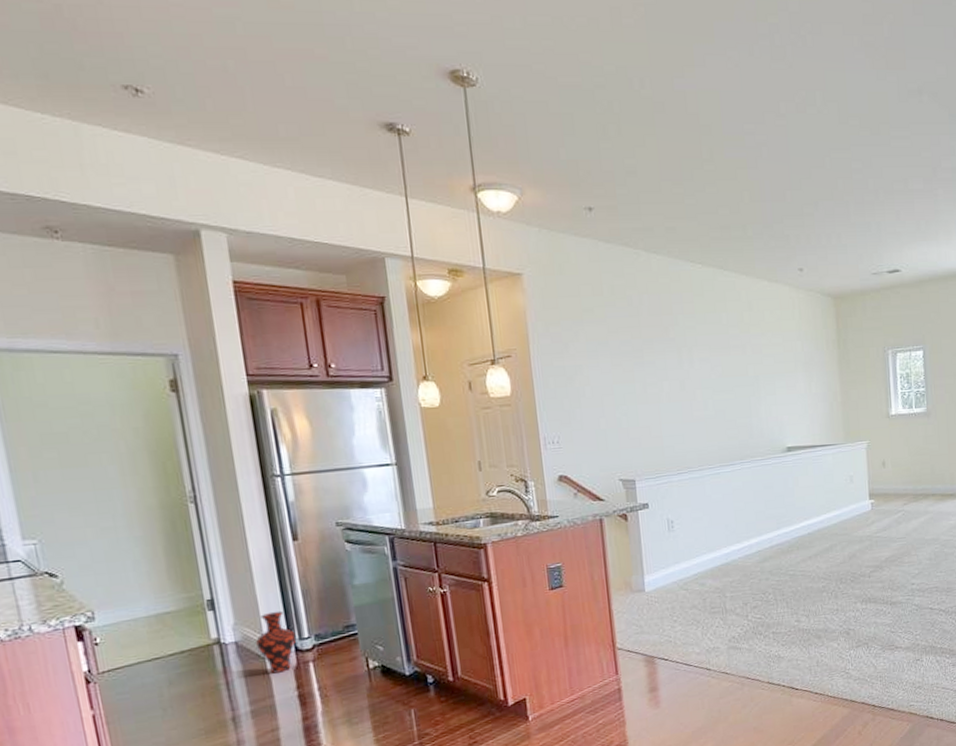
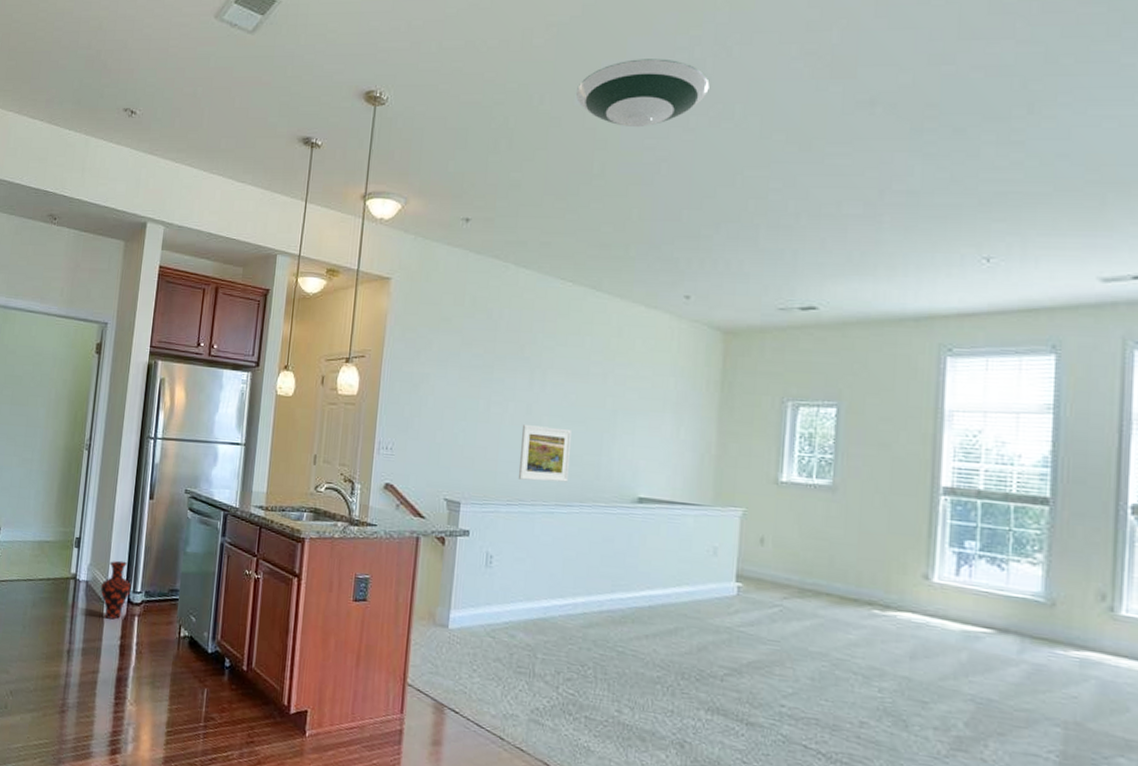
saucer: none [674,44,792,113] -> present [576,58,710,128]
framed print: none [679,398,727,450] -> present [518,425,571,482]

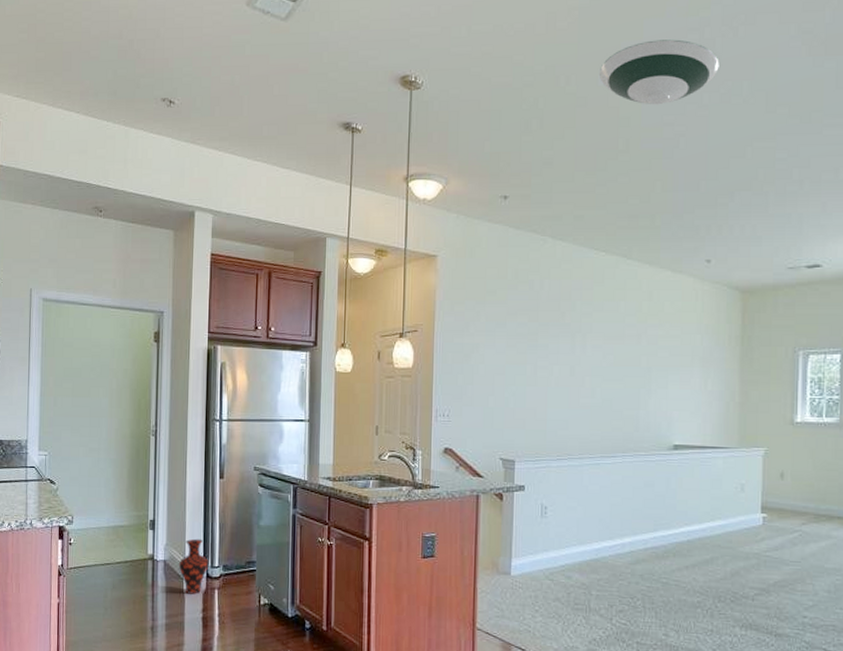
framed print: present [518,425,571,482] -> none [565,386,611,437]

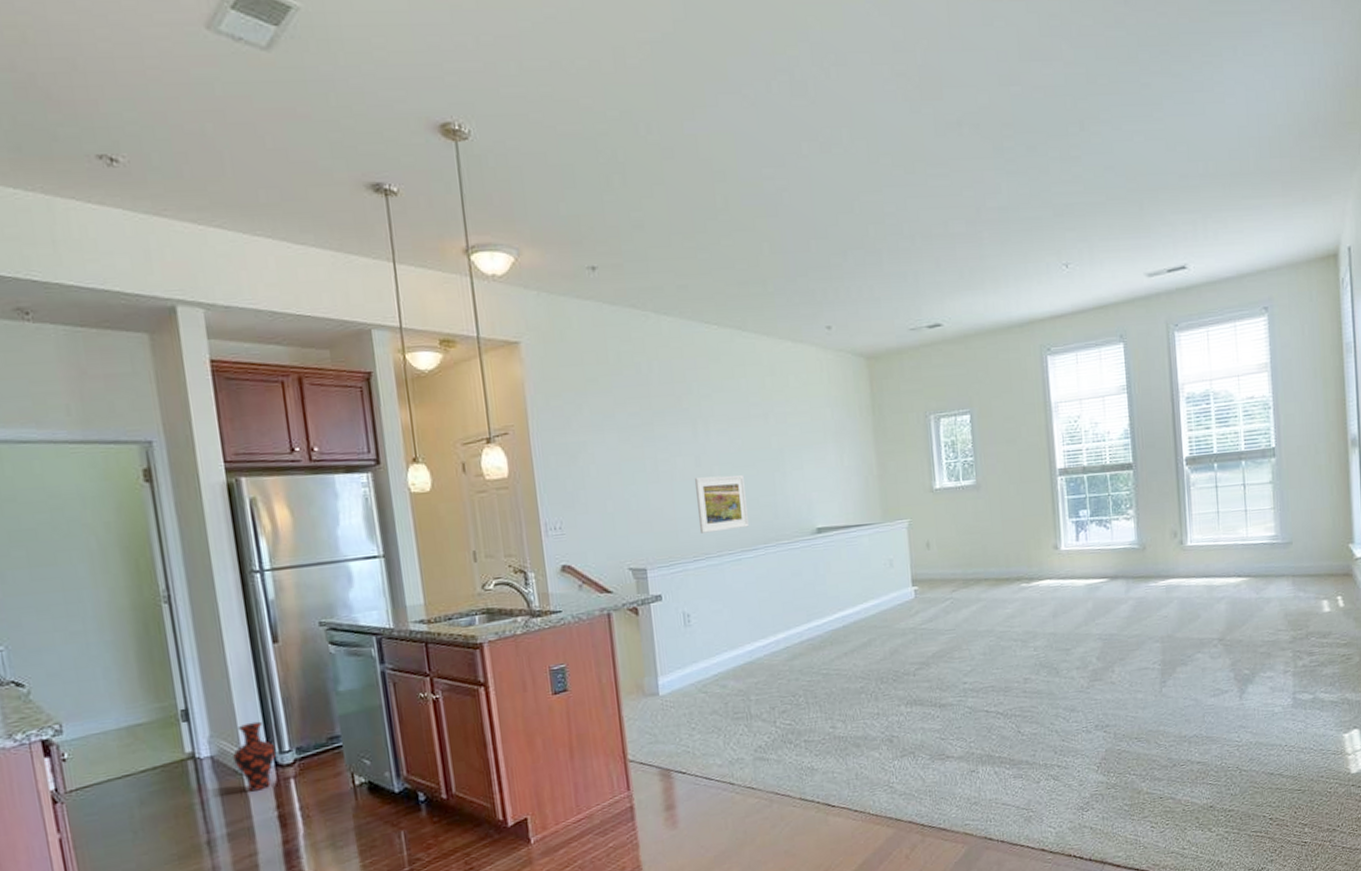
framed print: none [565,386,611,437] -> present [694,475,749,533]
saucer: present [600,39,719,105] -> none [684,81,815,157]

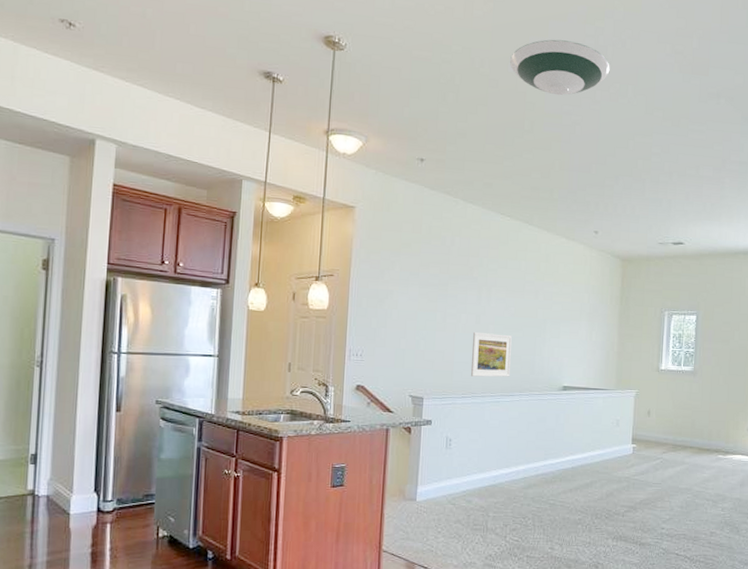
vase: present [233,721,276,792] -> none [65,472,101,529]
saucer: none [684,81,815,157] -> present [510,39,610,96]

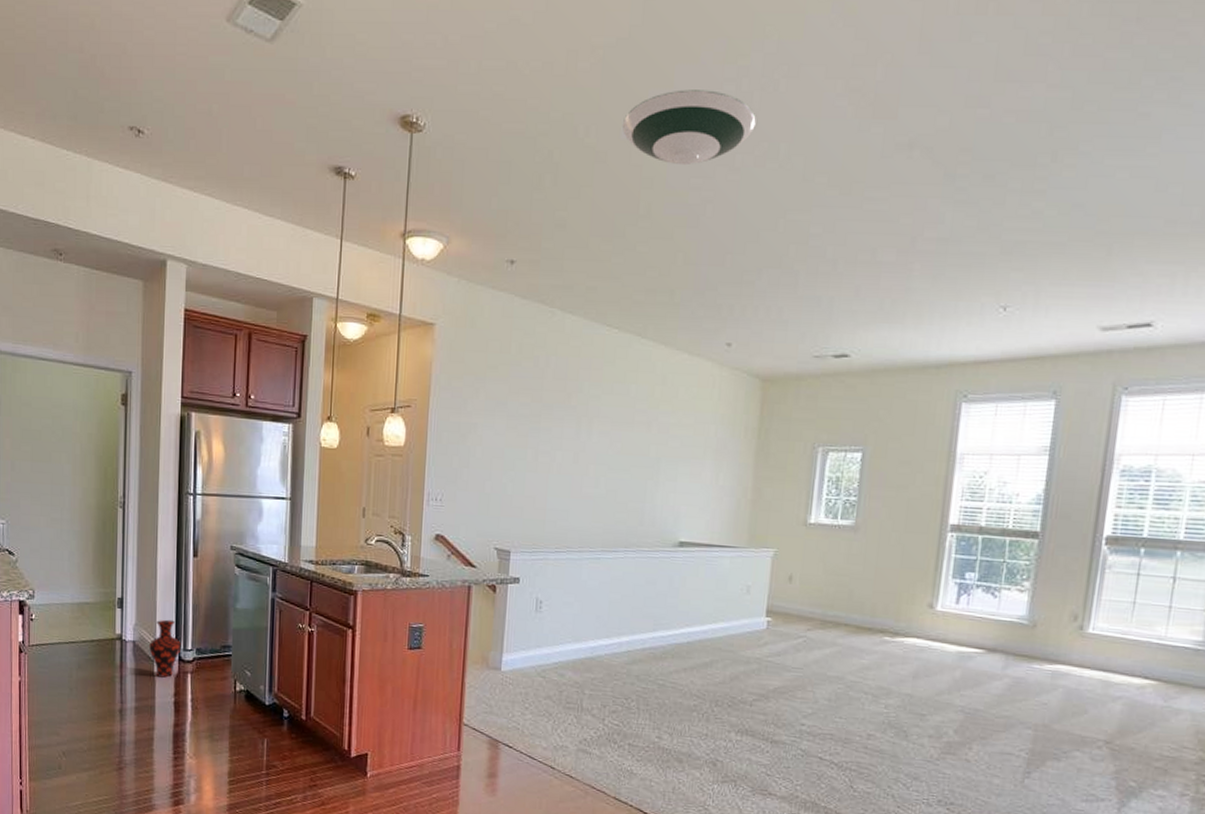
vase: none [65,472,101,529] -> present [149,619,182,678]
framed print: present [470,332,512,378] -> none [565,474,617,529]

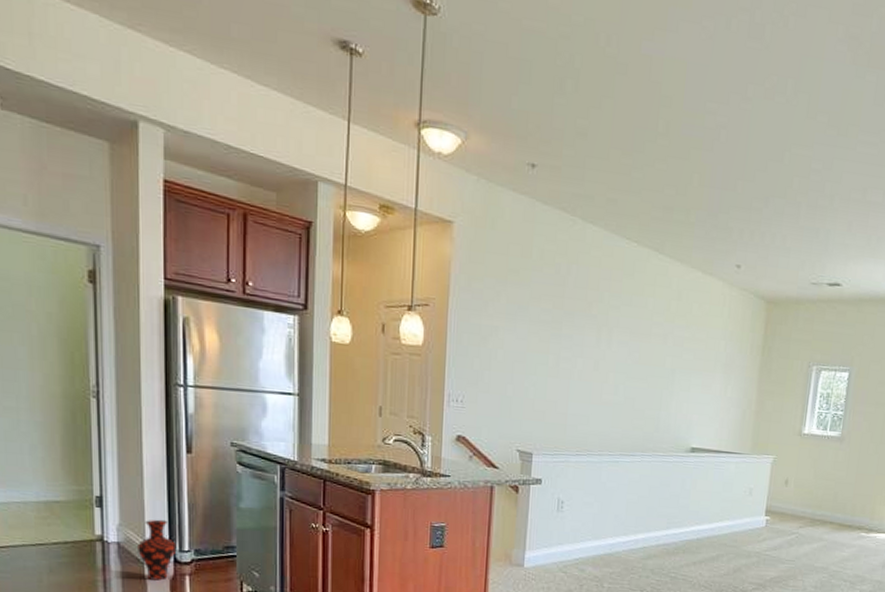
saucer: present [623,89,756,166] -> none [643,11,767,89]

